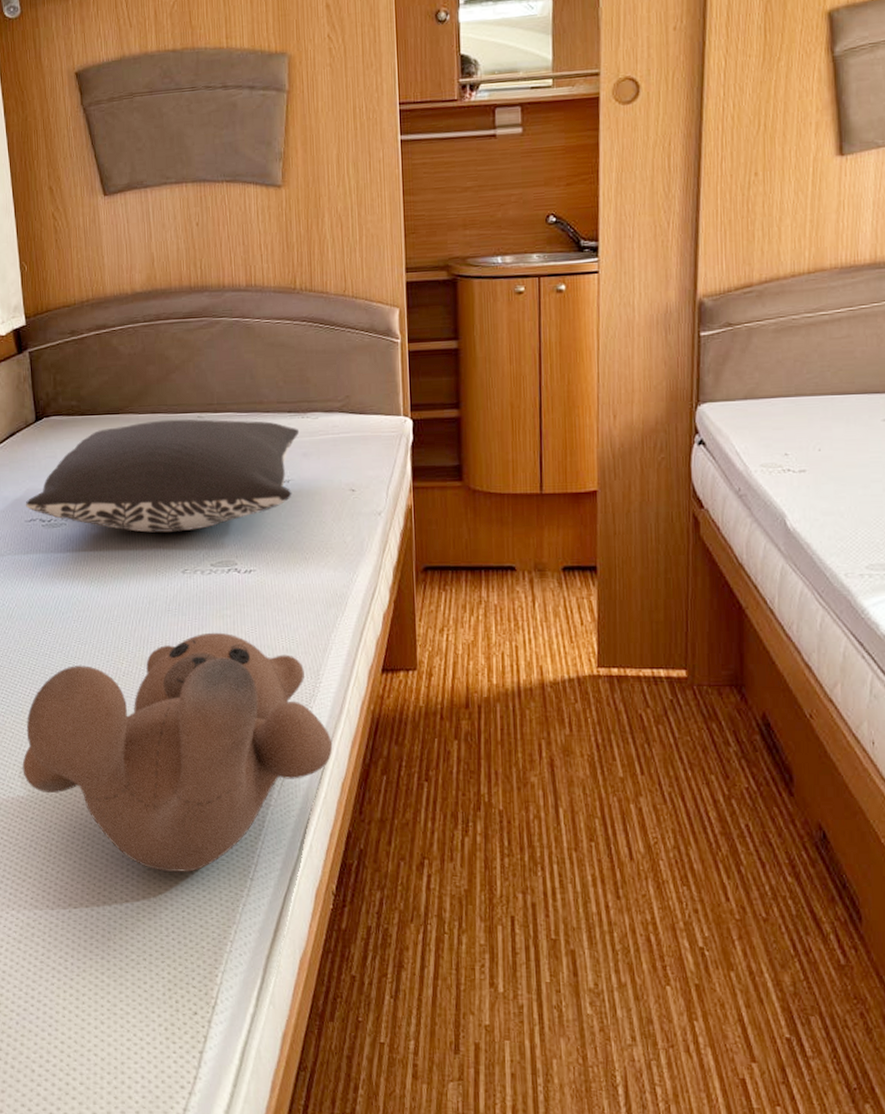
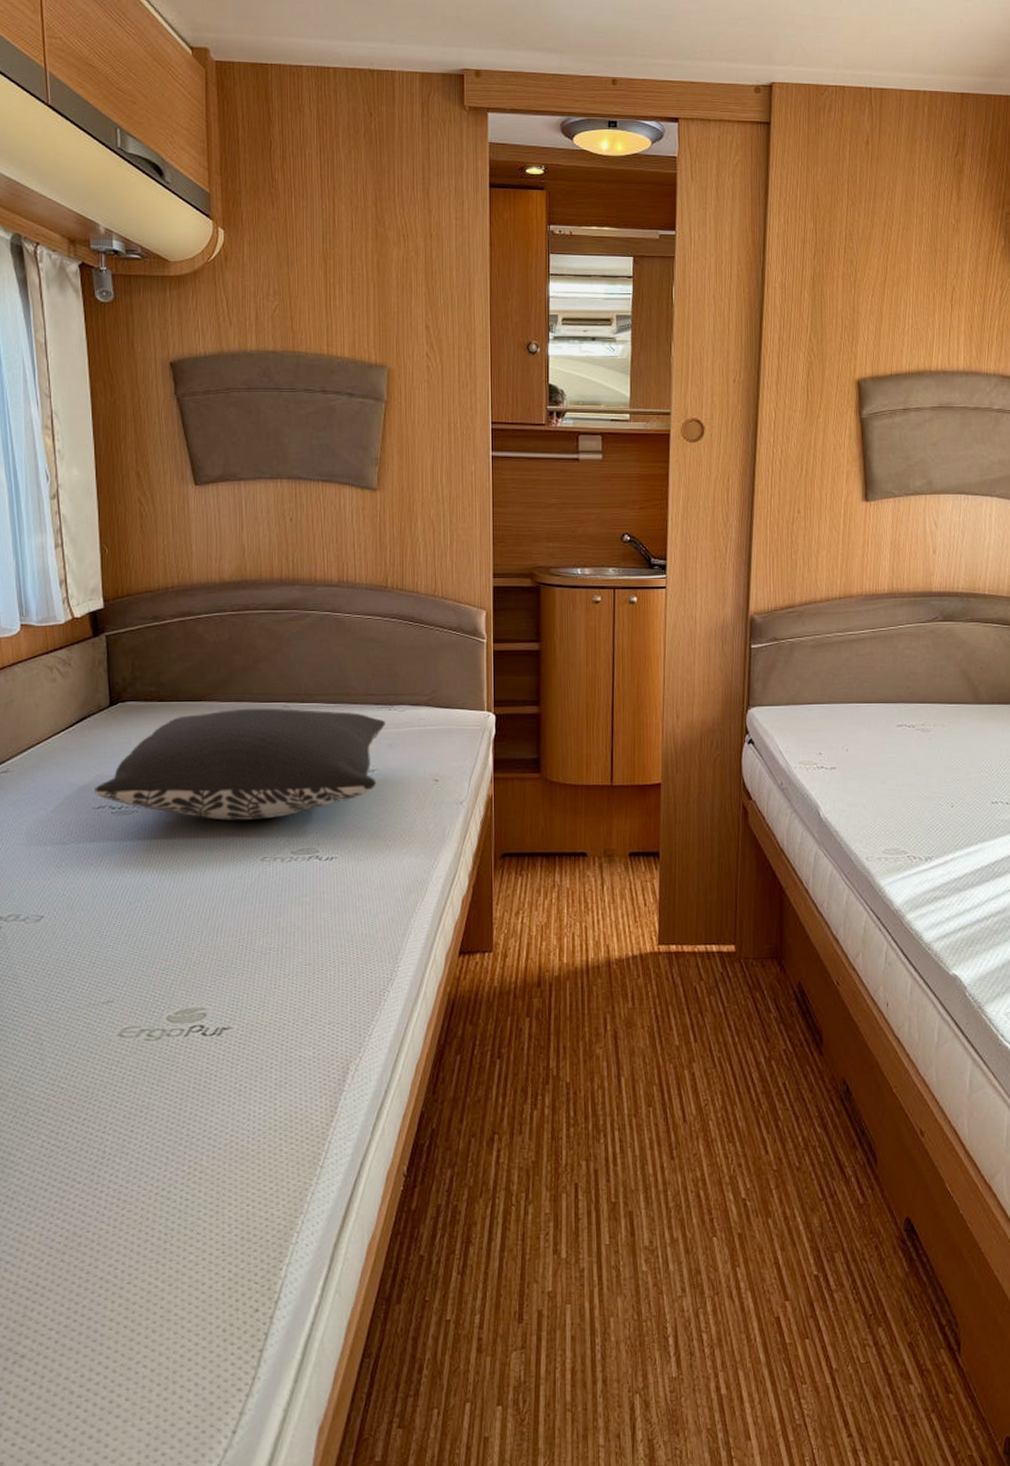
teddy bear: present [22,632,333,872] -> none [76,919,409,1165]

